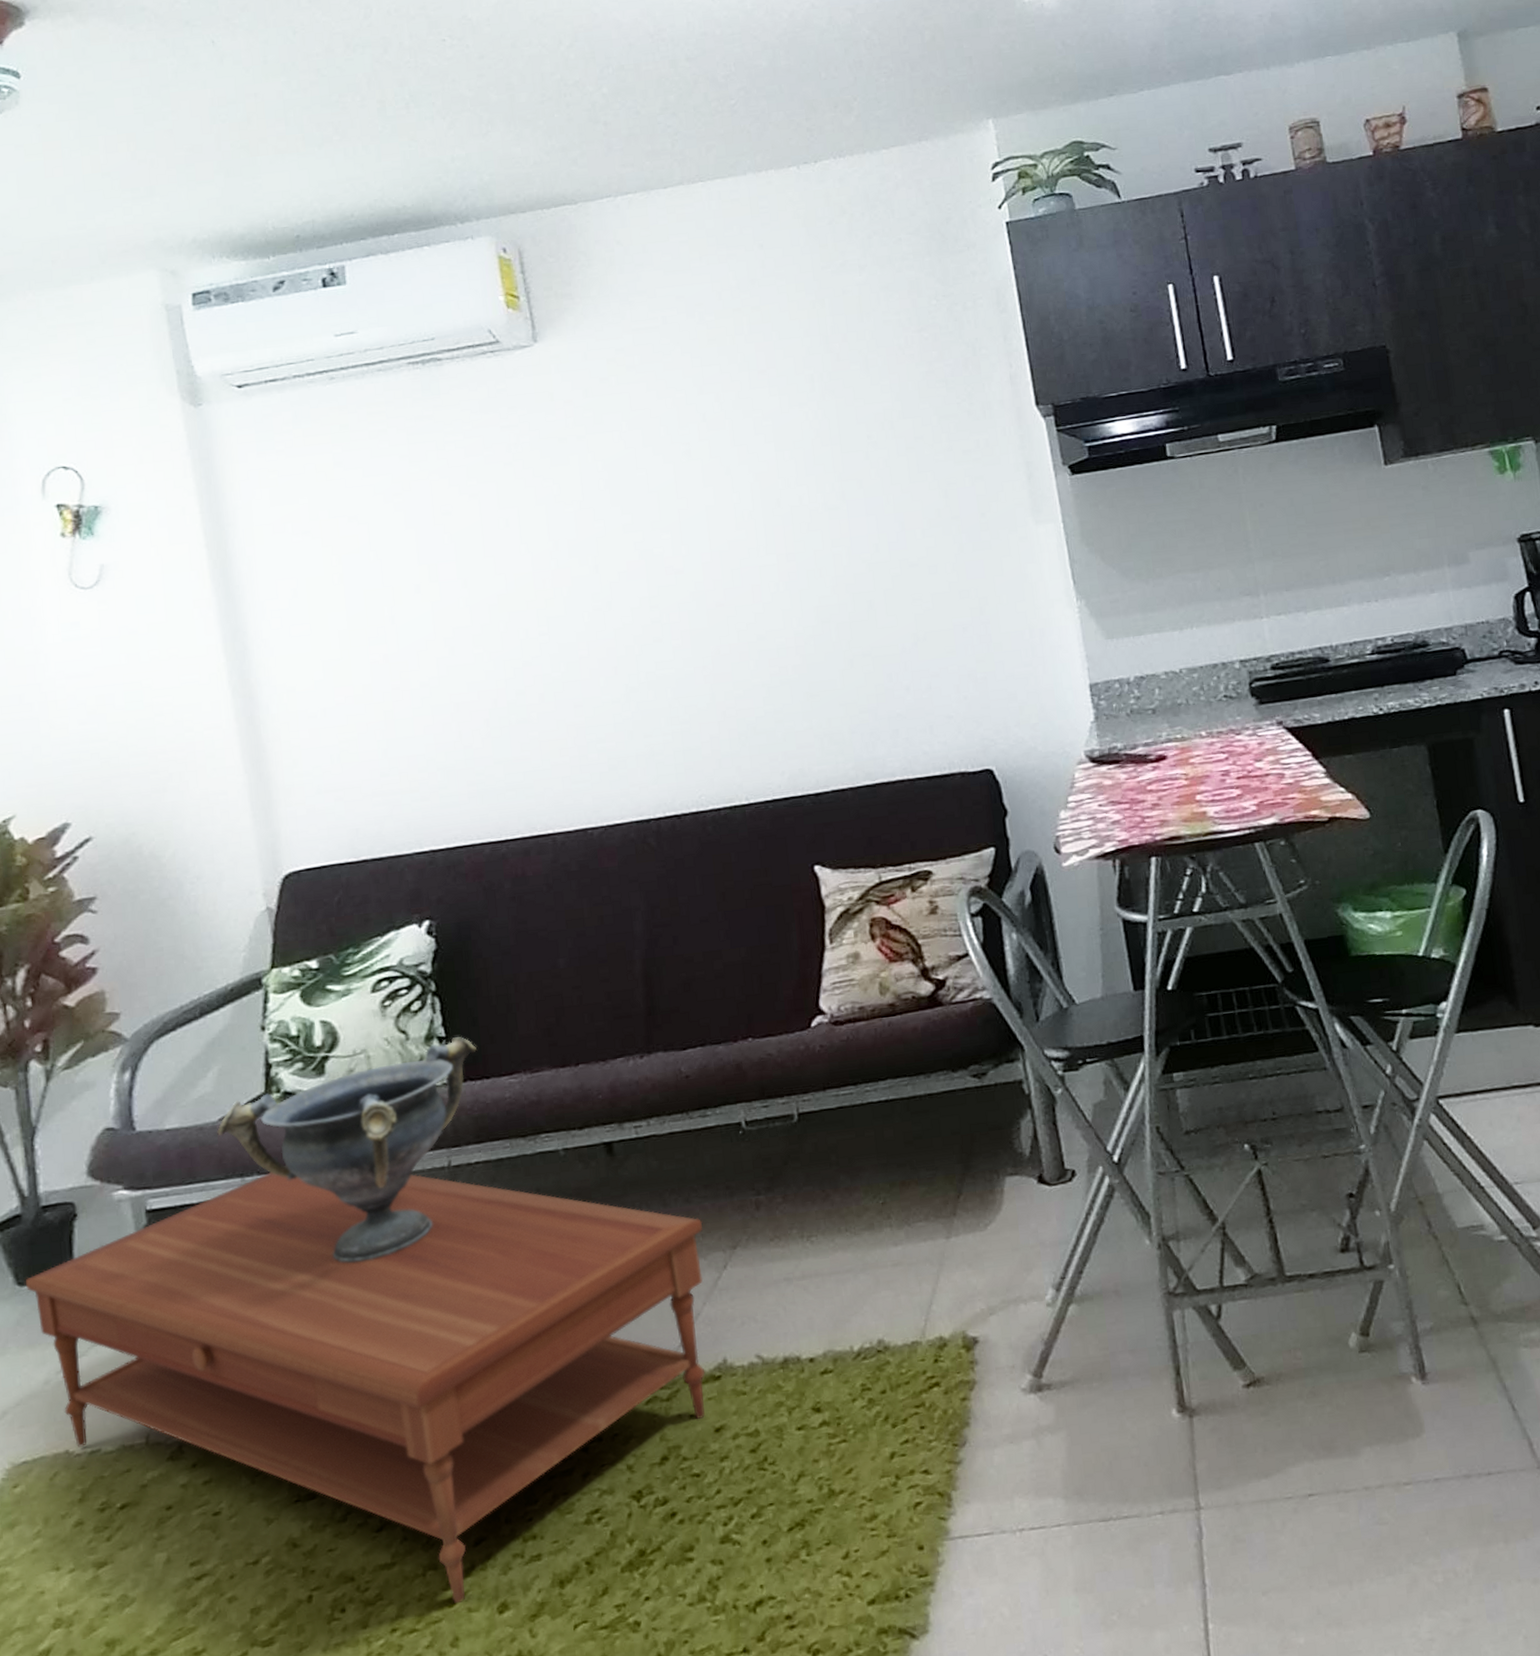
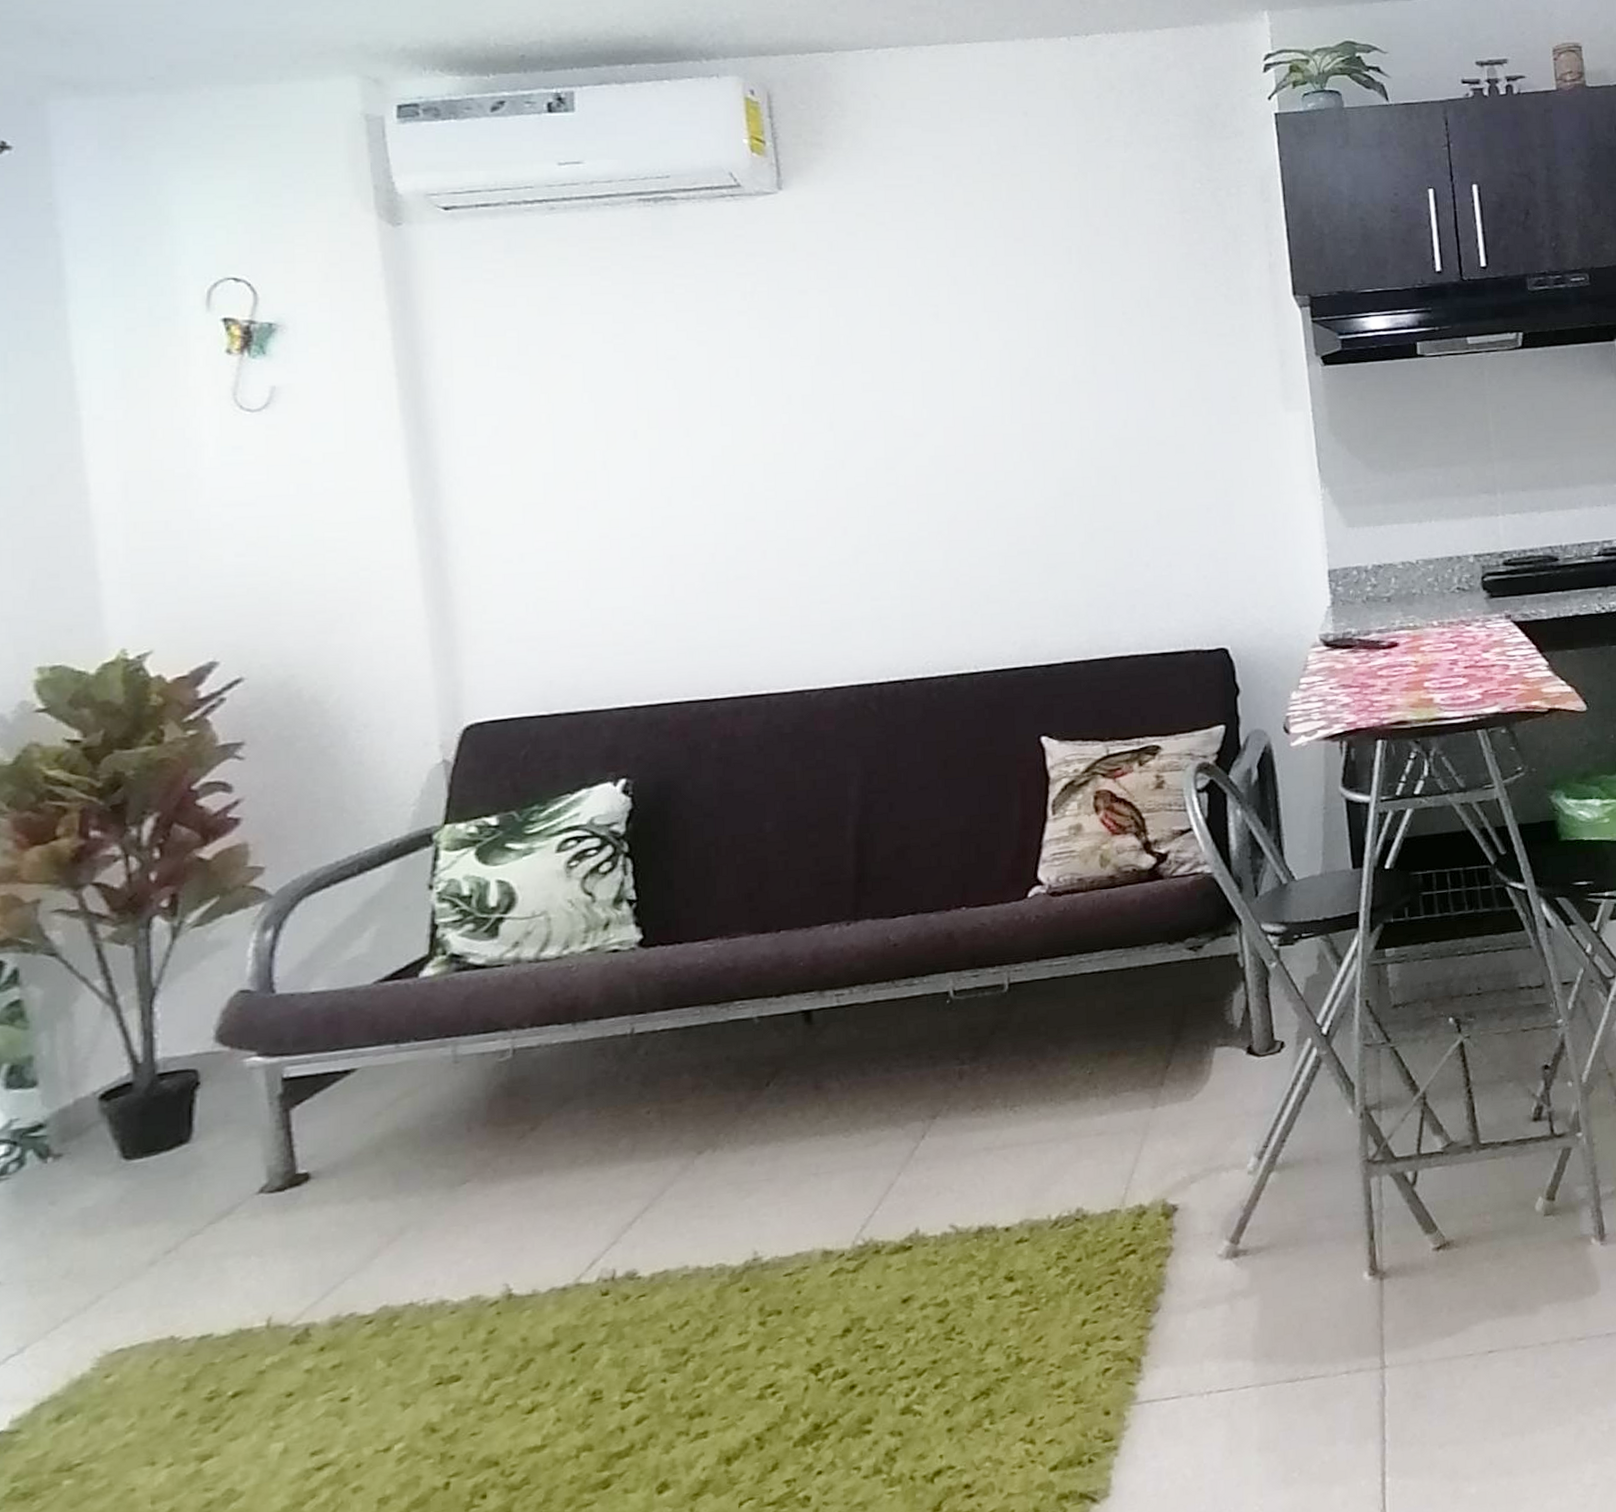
coffee table: present [25,1166,705,1604] -> none [133,1032,903,1486]
decorative bowl: present [217,1037,477,1263] -> none [371,900,670,1134]

